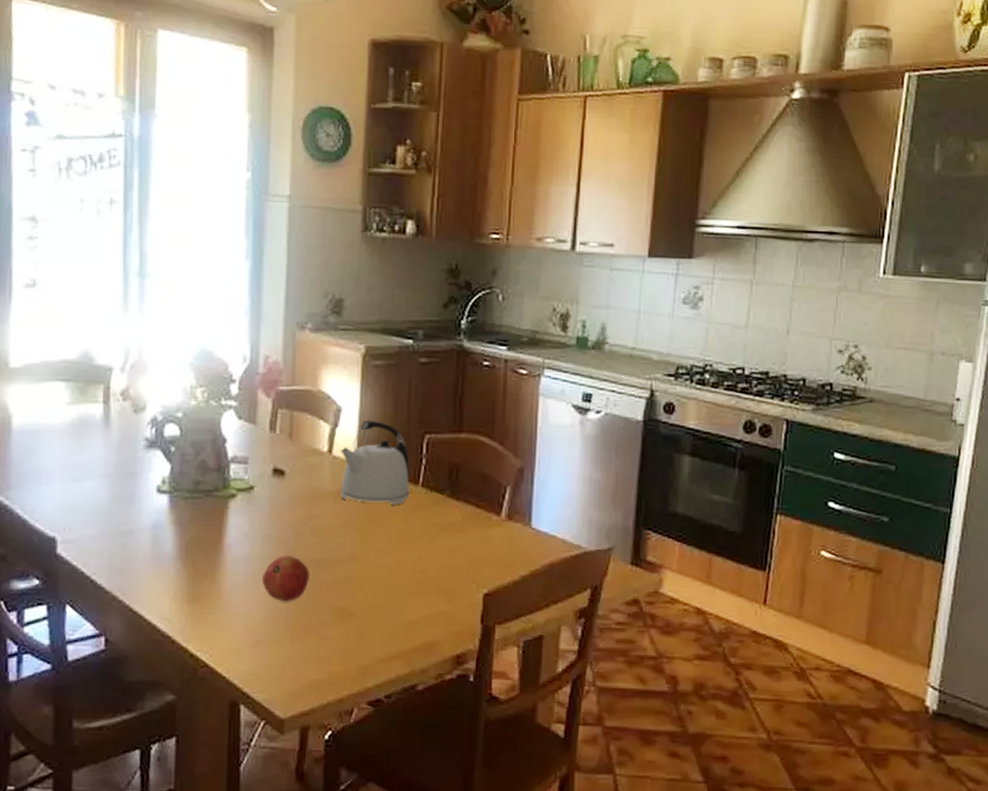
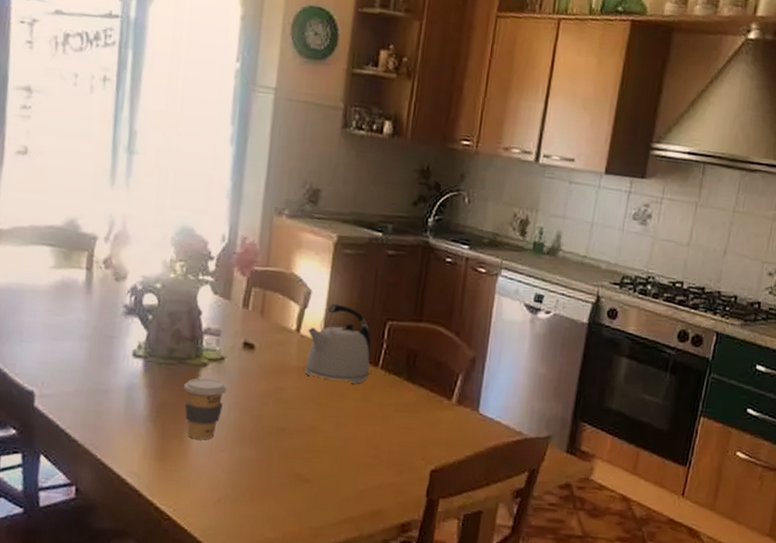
coffee cup: none [213,510,258,578] -> present [184,378,227,440]
fruit: present [262,554,309,602] -> none [227,422,272,466]

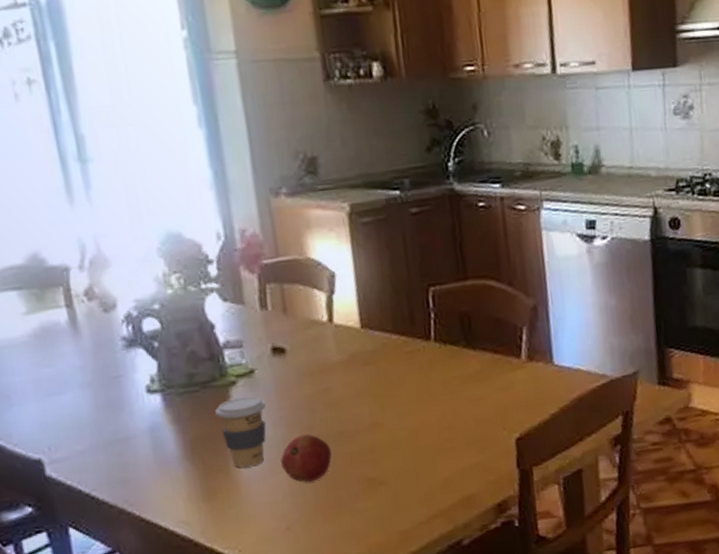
fruit: none [227,422,272,466] -> present [280,433,332,483]
kettle: present [305,304,371,384] -> none [342,281,423,368]

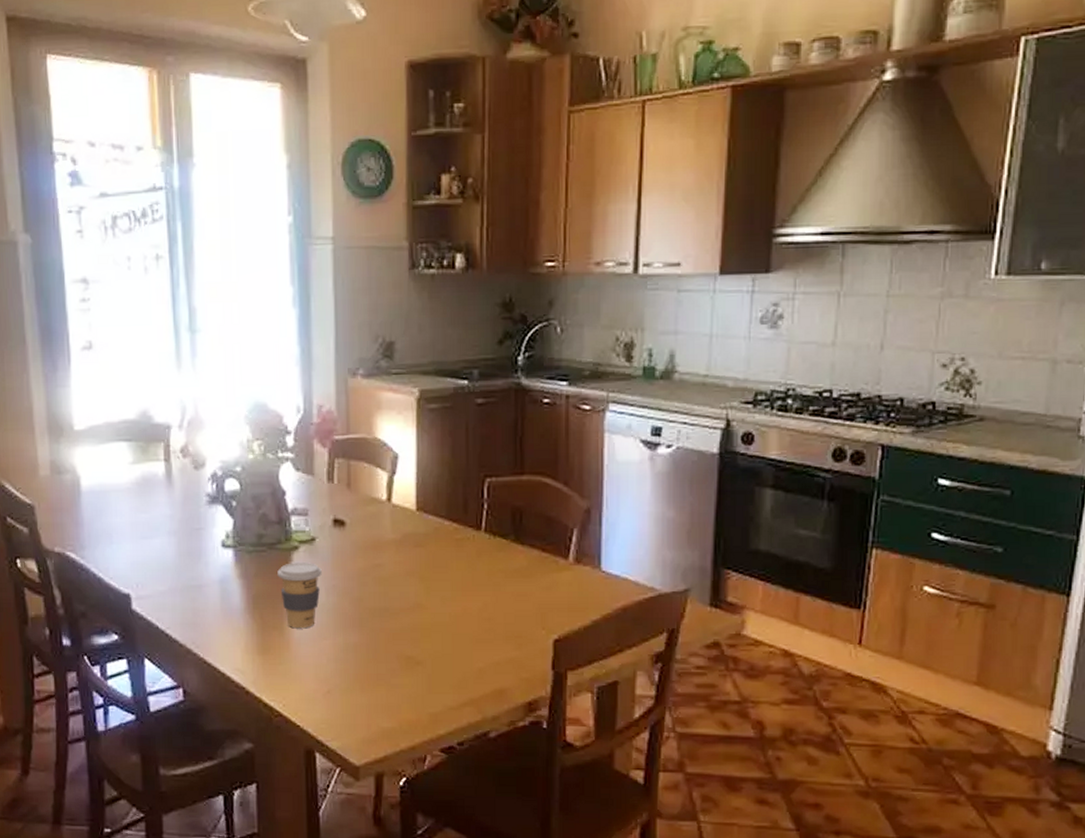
fruit: present [280,433,332,483] -> none [329,605,376,652]

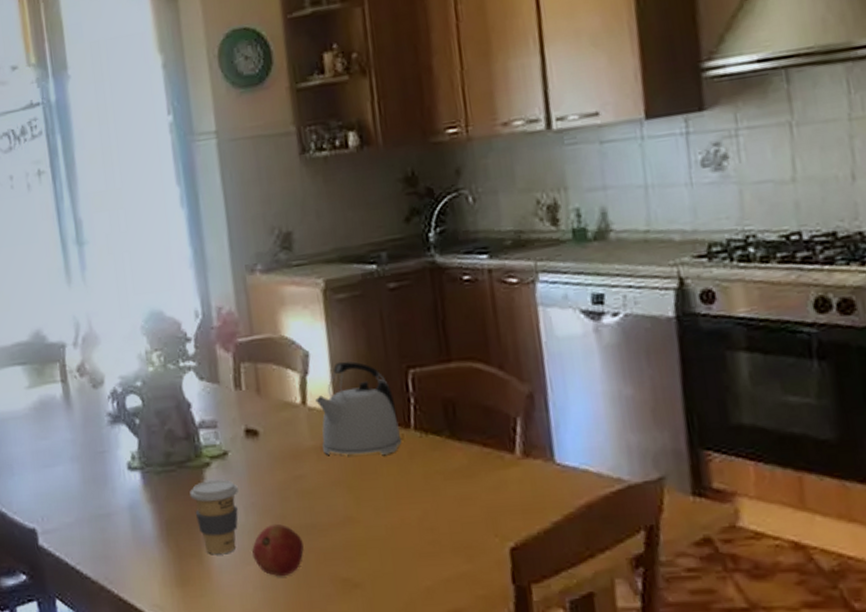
fruit: none [329,605,376,652] -> present [252,523,304,577]
kettle: none [400,467,473,551] -> present [315,361,402,455]

